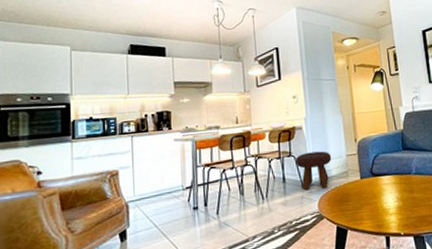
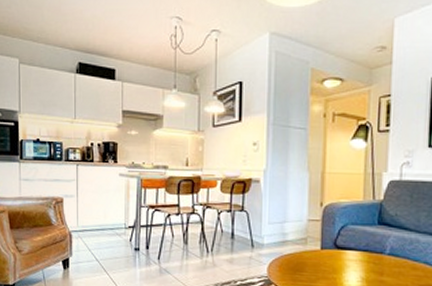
footstool: present [295,151,332,191] -> none [247,210,290,253]

